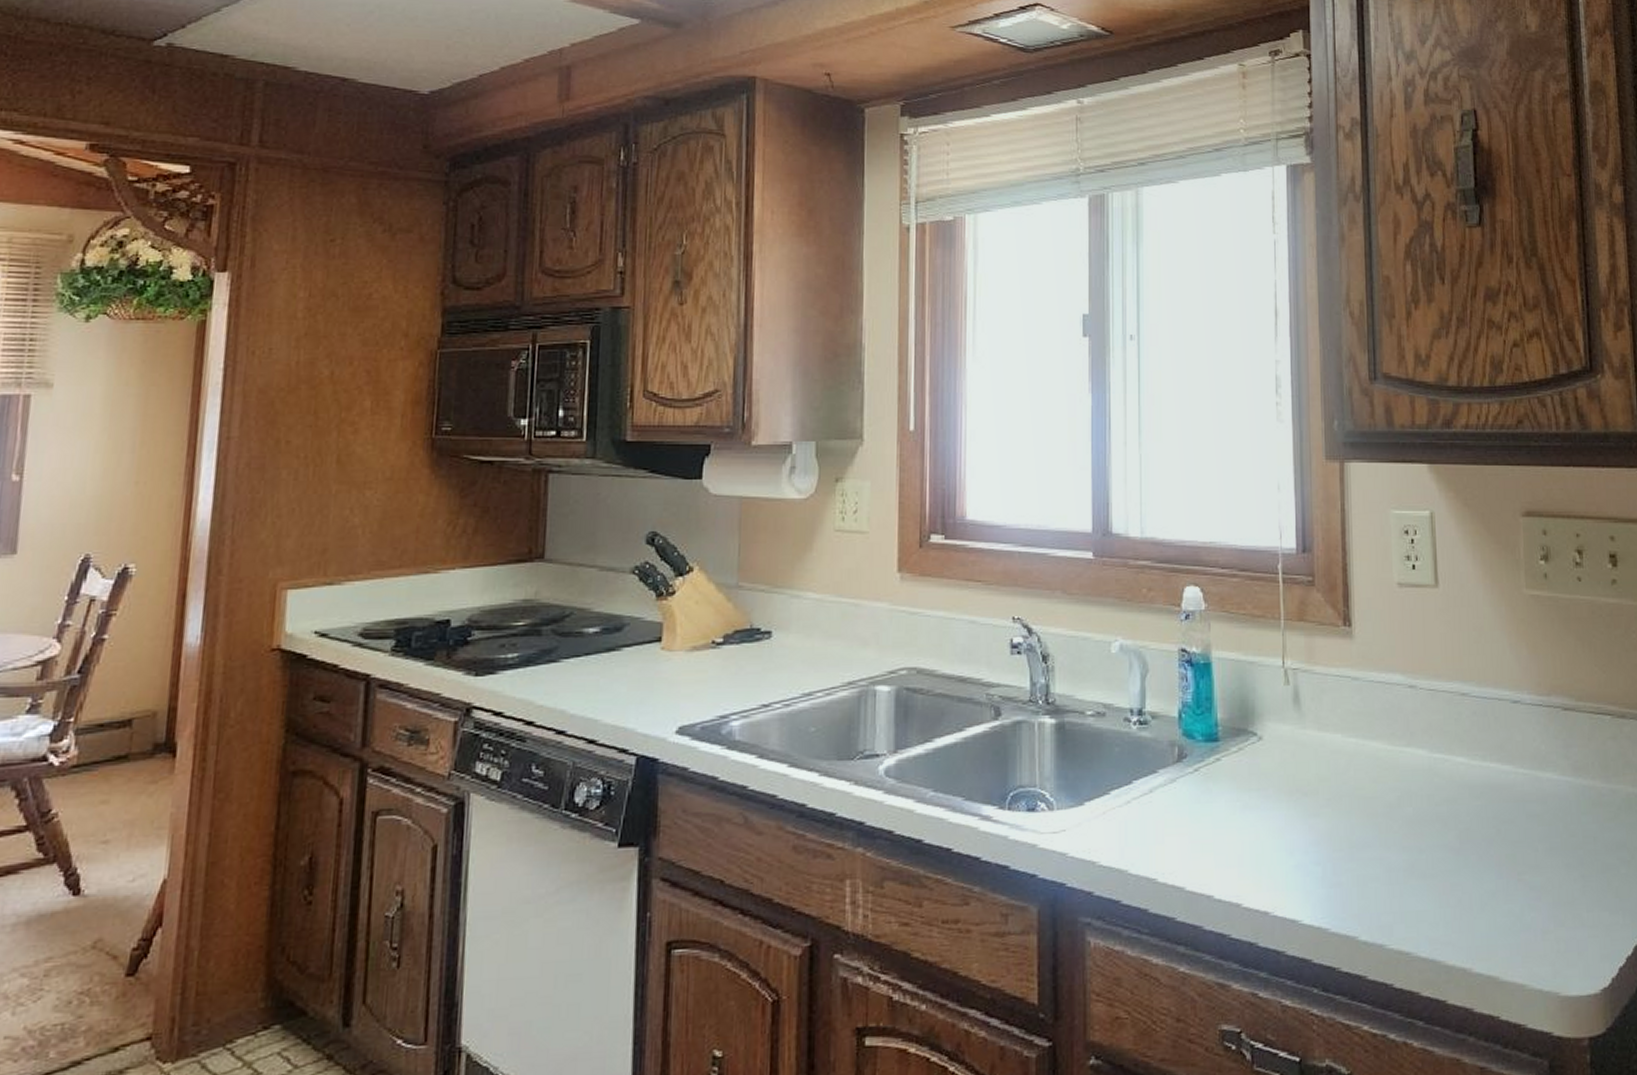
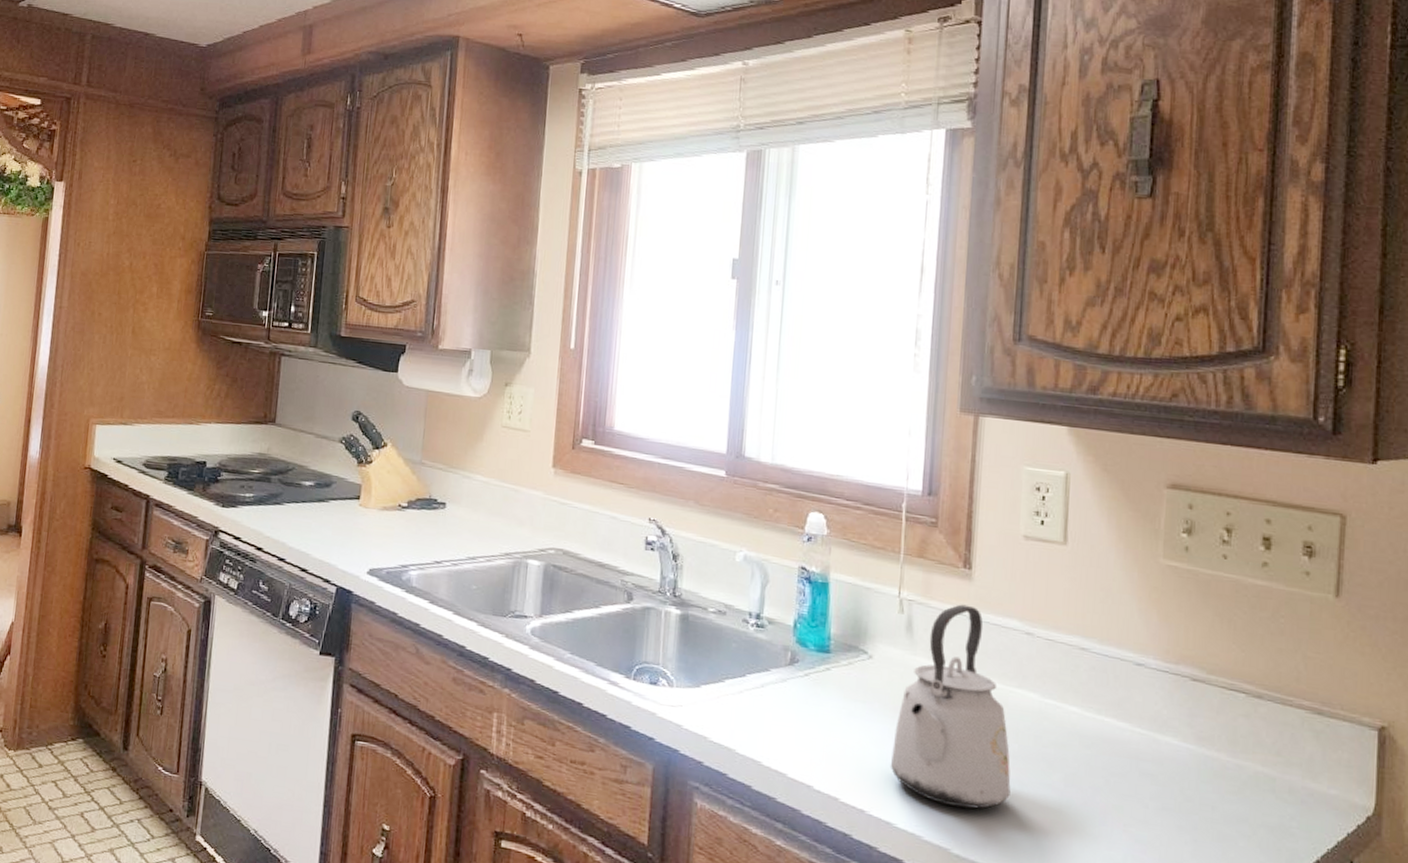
kettle: none [1290,665,1410,889] -> present [890,604,1011,809]

